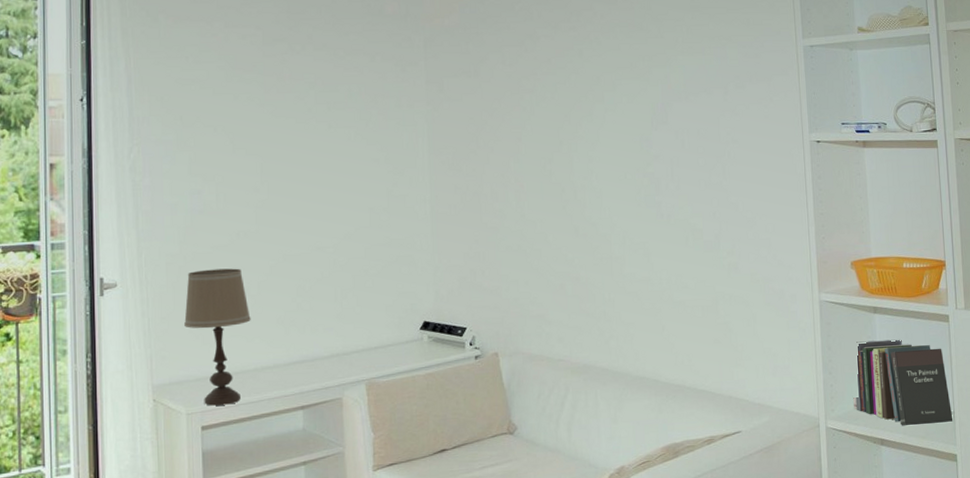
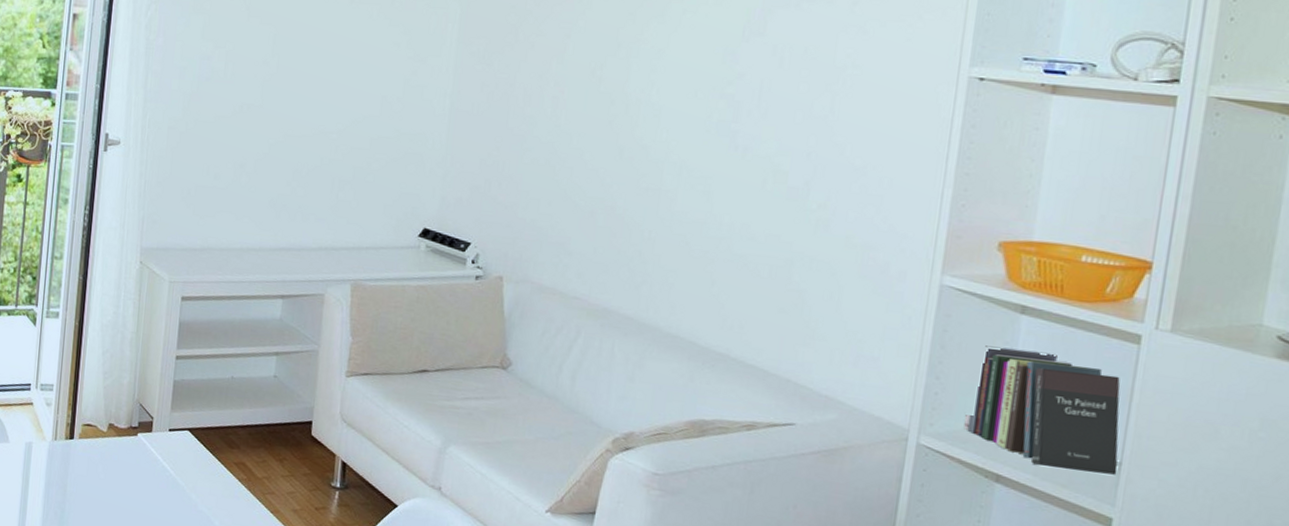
table lamp: present [184,268,251,406] -> none [178,139,243,280]

